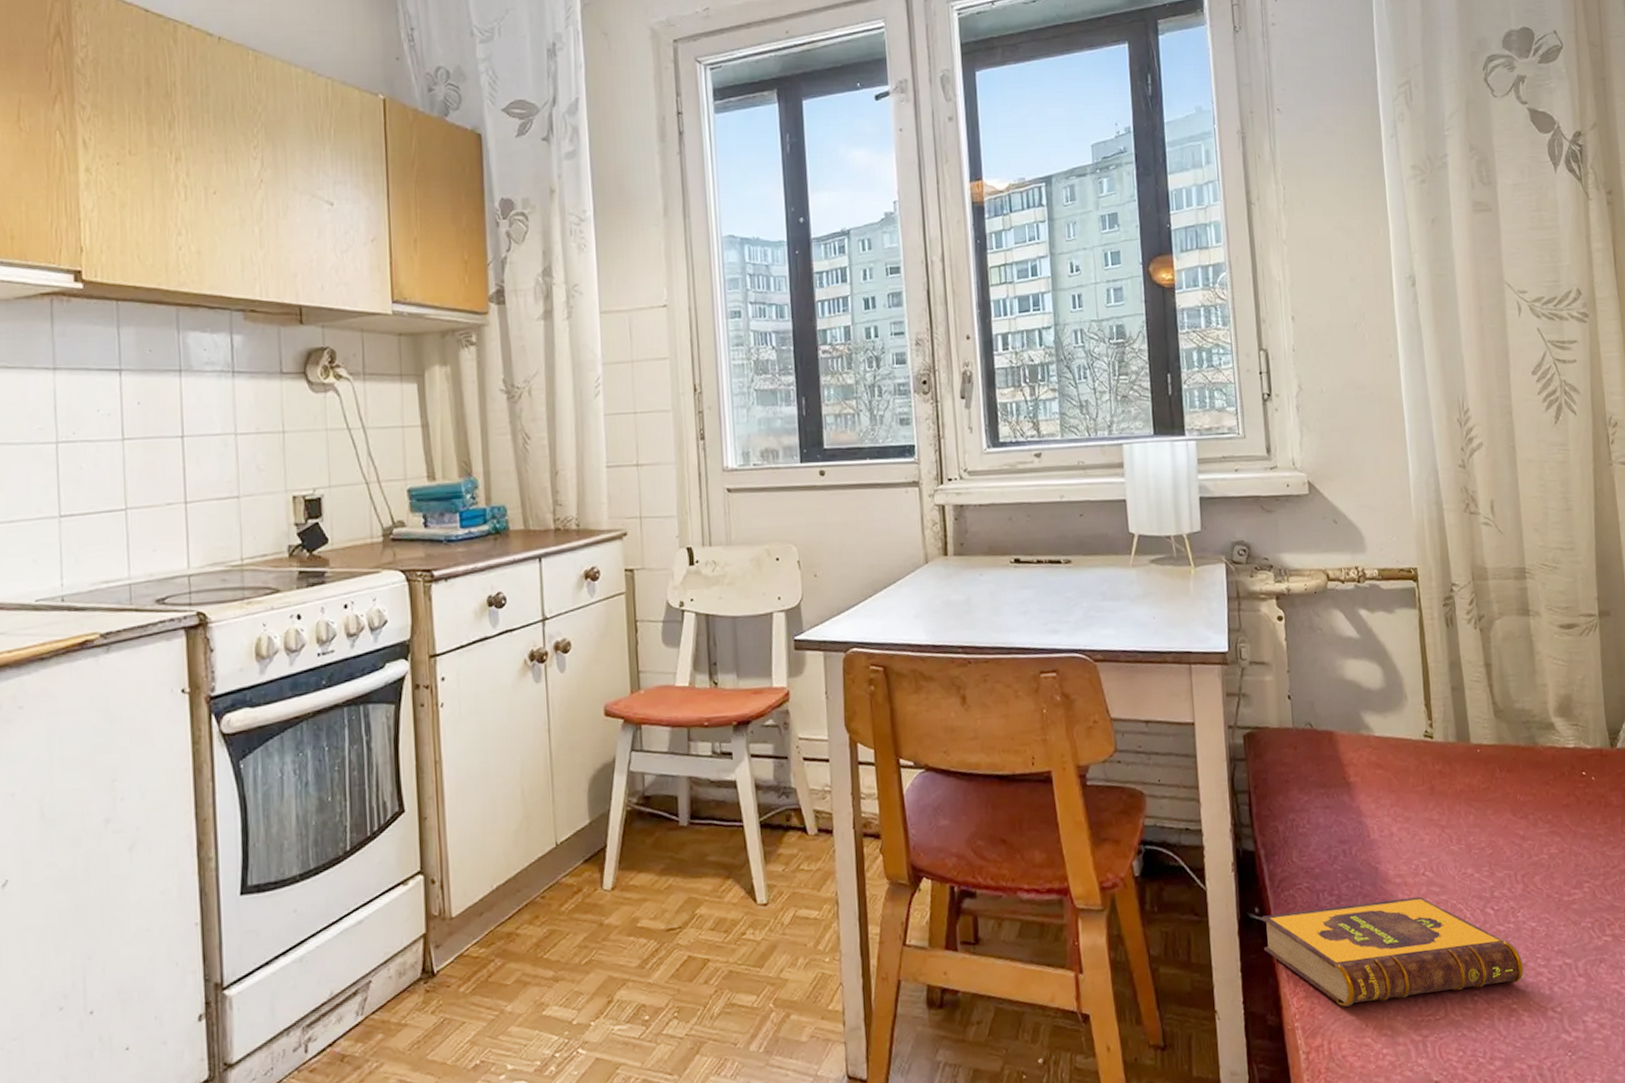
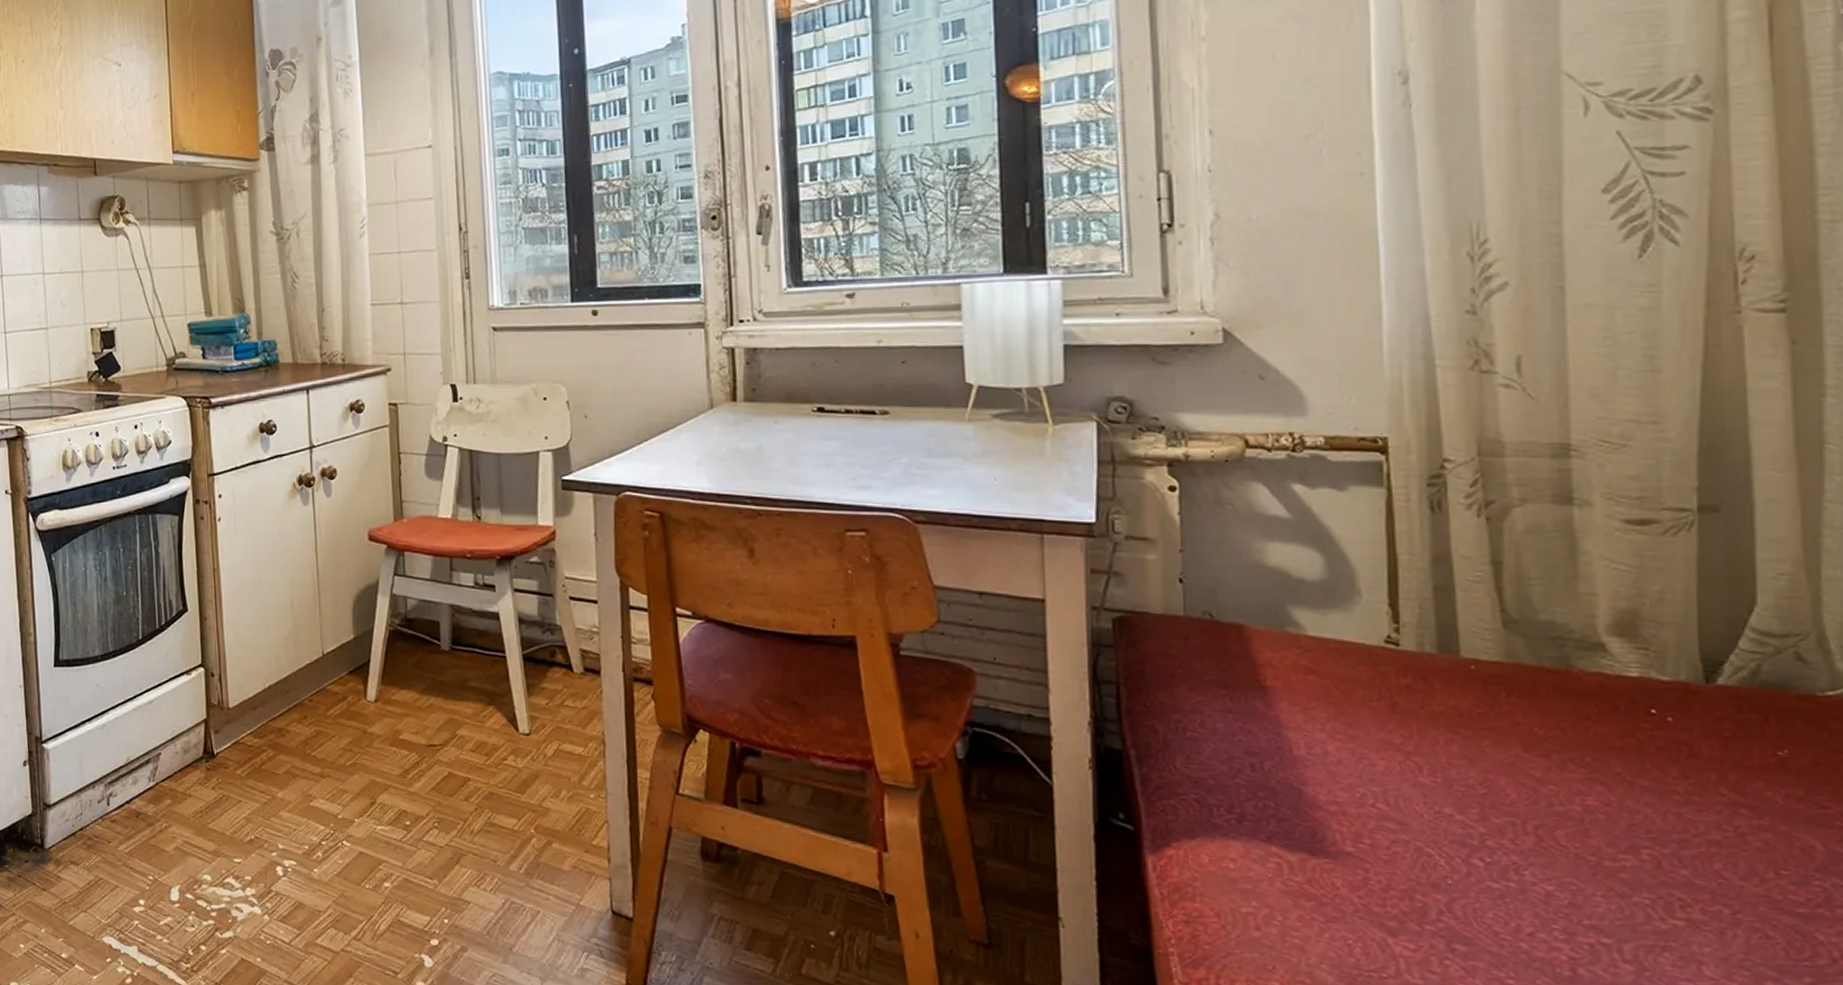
hardback book: present [1262,896,1525,1007] -> none [1128,823,1531,954]

